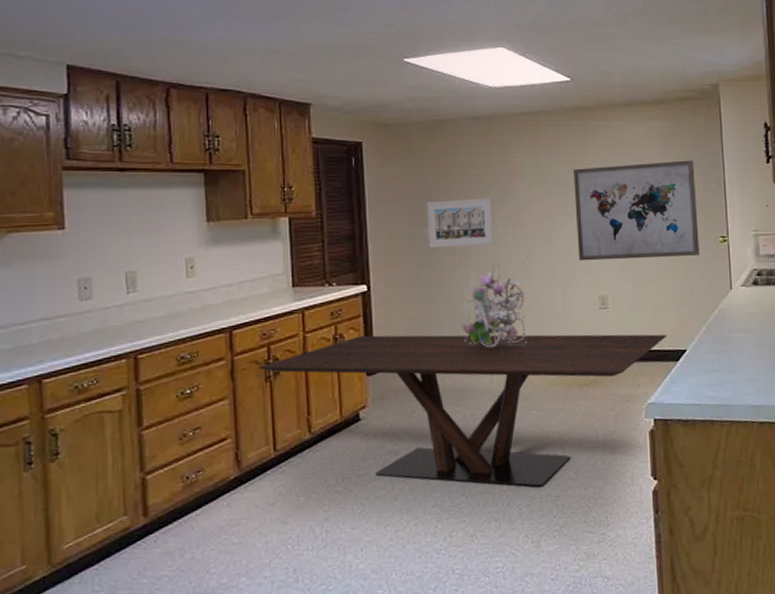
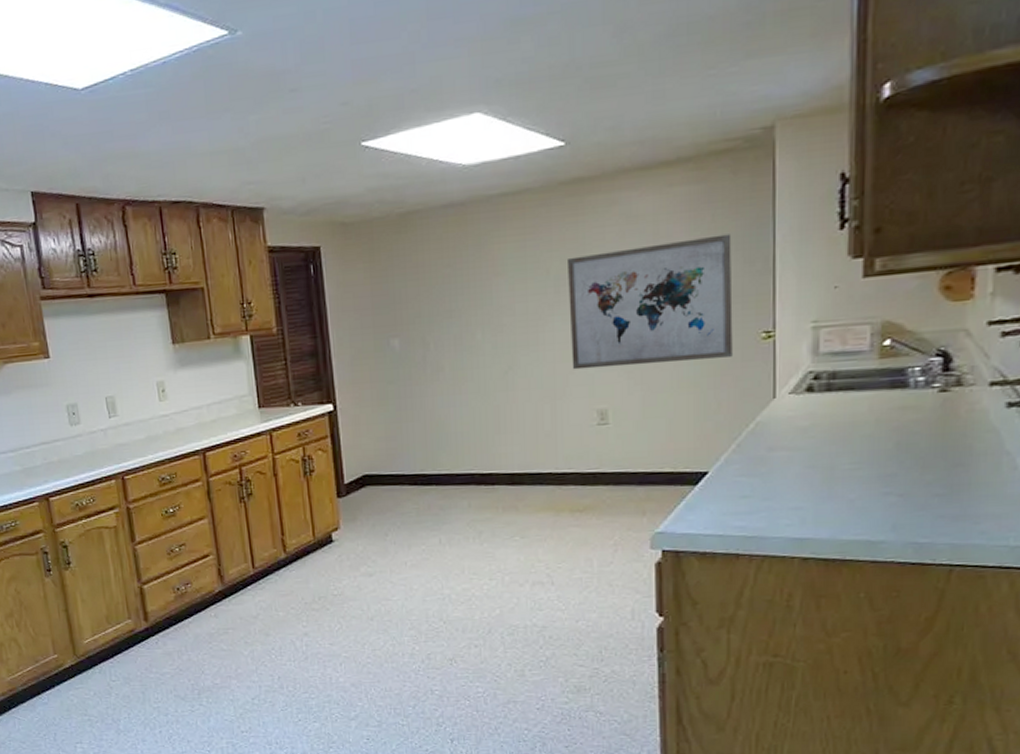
dining table: present [258,334,667,487] -> none [232,453,684,616]
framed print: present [427,198,495,248] -> none [393,300,471,362]
bouquet: present [460,262,528,348] -> none [434,374,511,470]

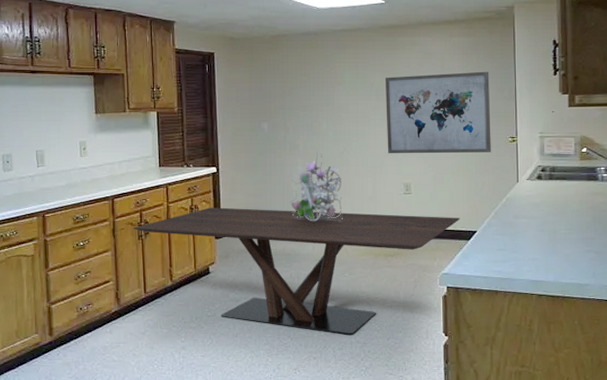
dining table: none [232,453,684,616] -> present [133,207,461,335]
bouquet: none [434,374,511,470] -> present [289,152,345,222]

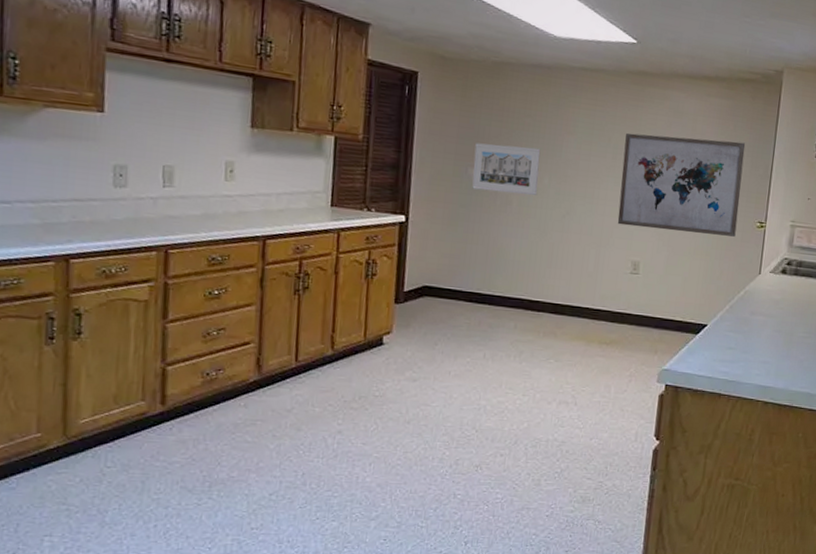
dining table: present [133,207,461,335] -> none [288,264,691,431]
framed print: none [264,100,318,139] -> present [472,143,541,195]
bouquet: present [289,152,345,222] -> none [492,212,563,296]

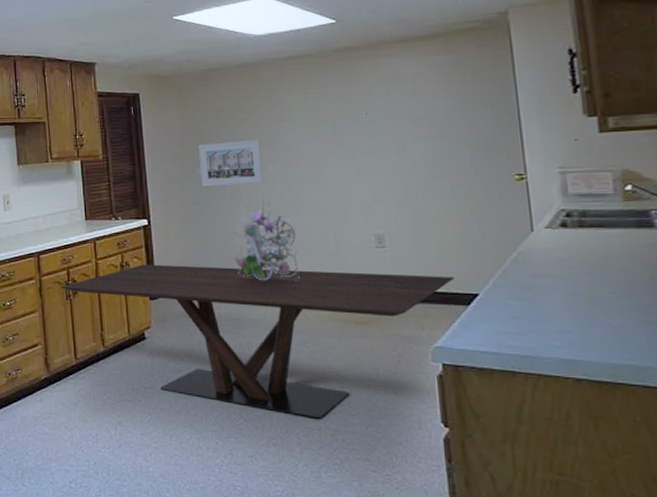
dining table: none [288,264,691,431] -> present [60,264,455,419]
bouquet: none [492,212,563,296] -> present [233,200,300,281]
wall art: present [617,133,746,237] -> none [343,94,491,200]

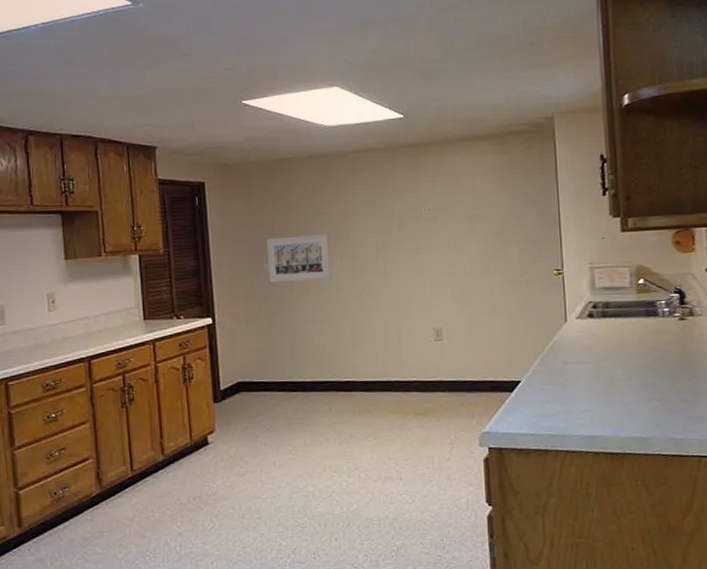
dining table: present [60,264,455,419] -> none [115,365,502,510]
bouquet: present [233,200,300,281] -> none [300,296,365,378]

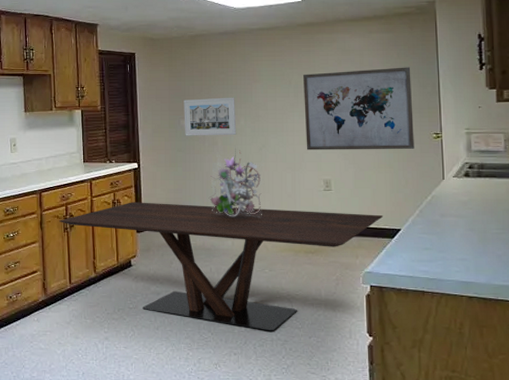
dining table: none [115,365,502,510] -> present [59,202,384,331]
bouquet: none [300,296,365,378] -> present [208,149,264,217]
wall art: none [408,194,534,295] -> present [303,67,414,150]

